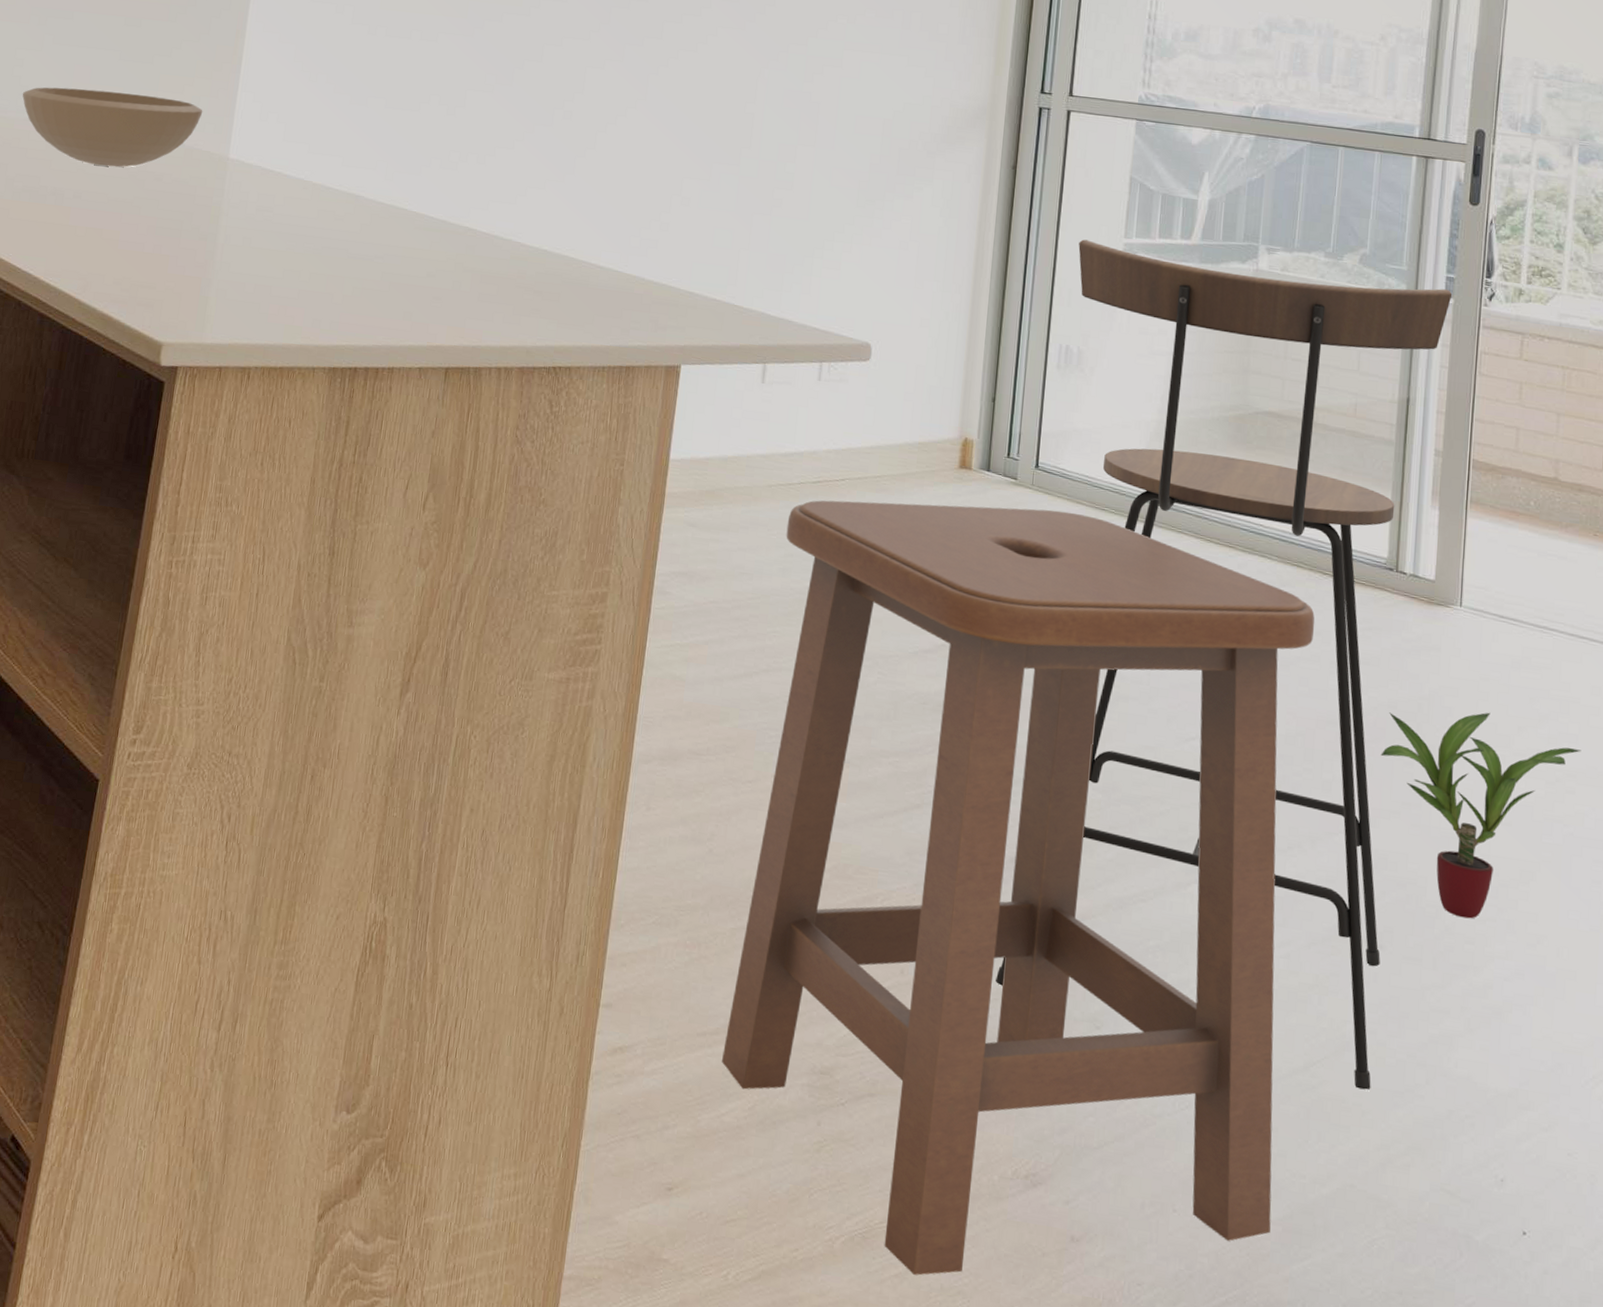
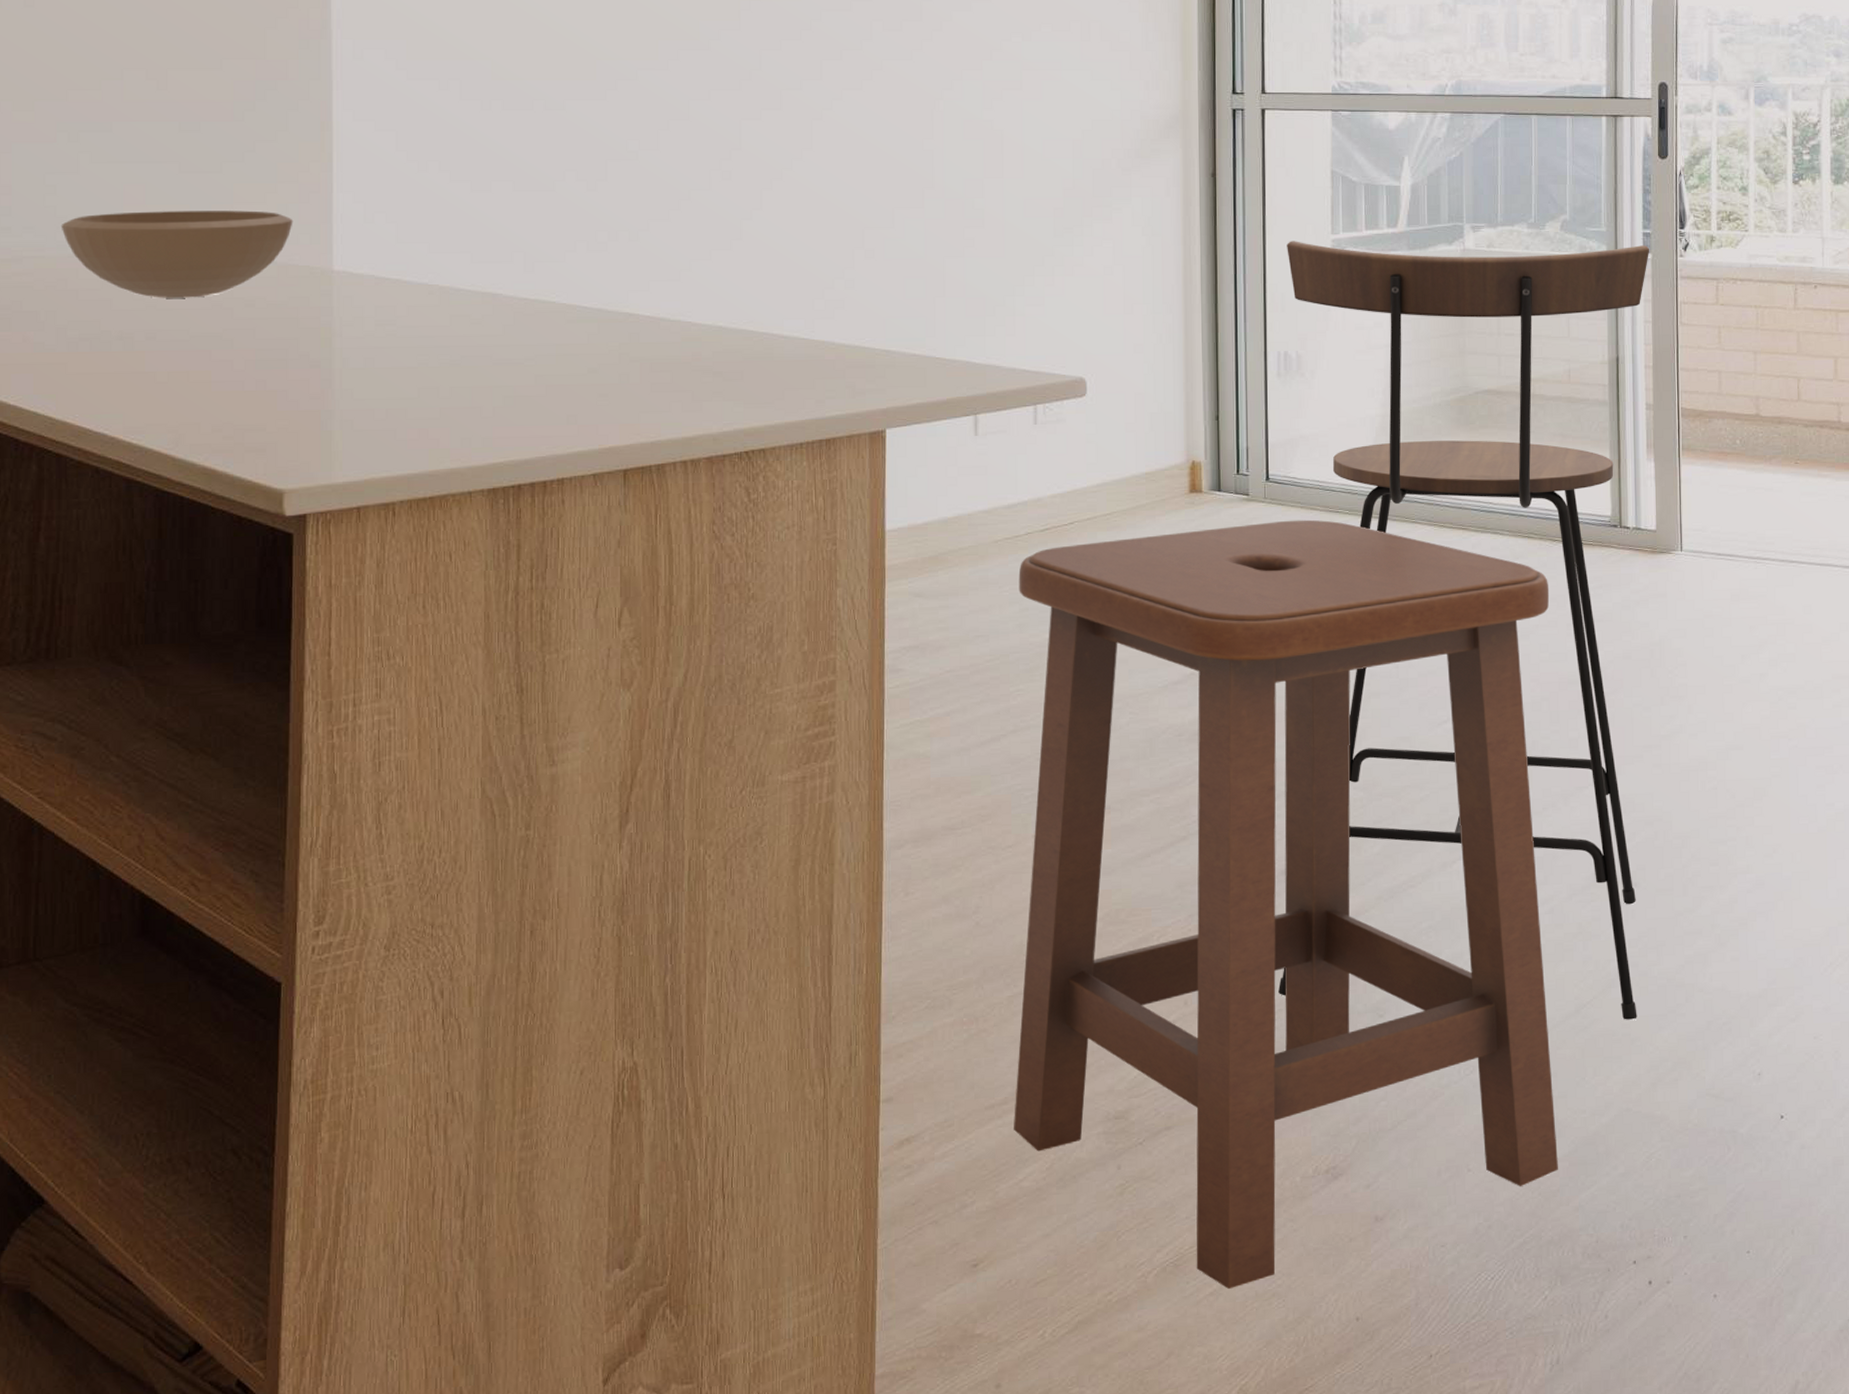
potted plant: present [1380,712,1582,919] -> none [1620,646,1799,843]

